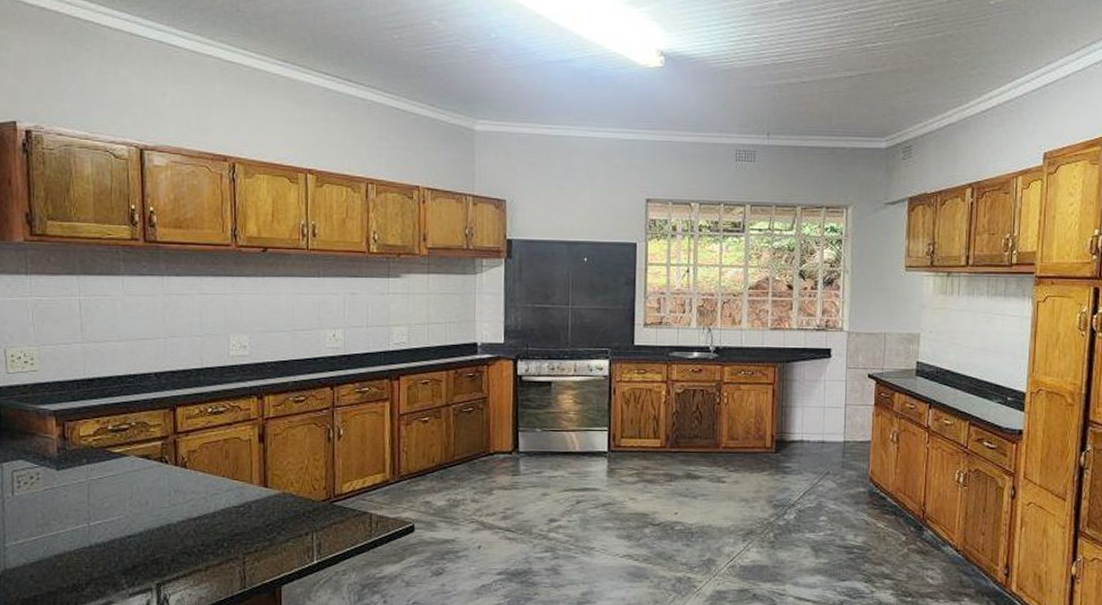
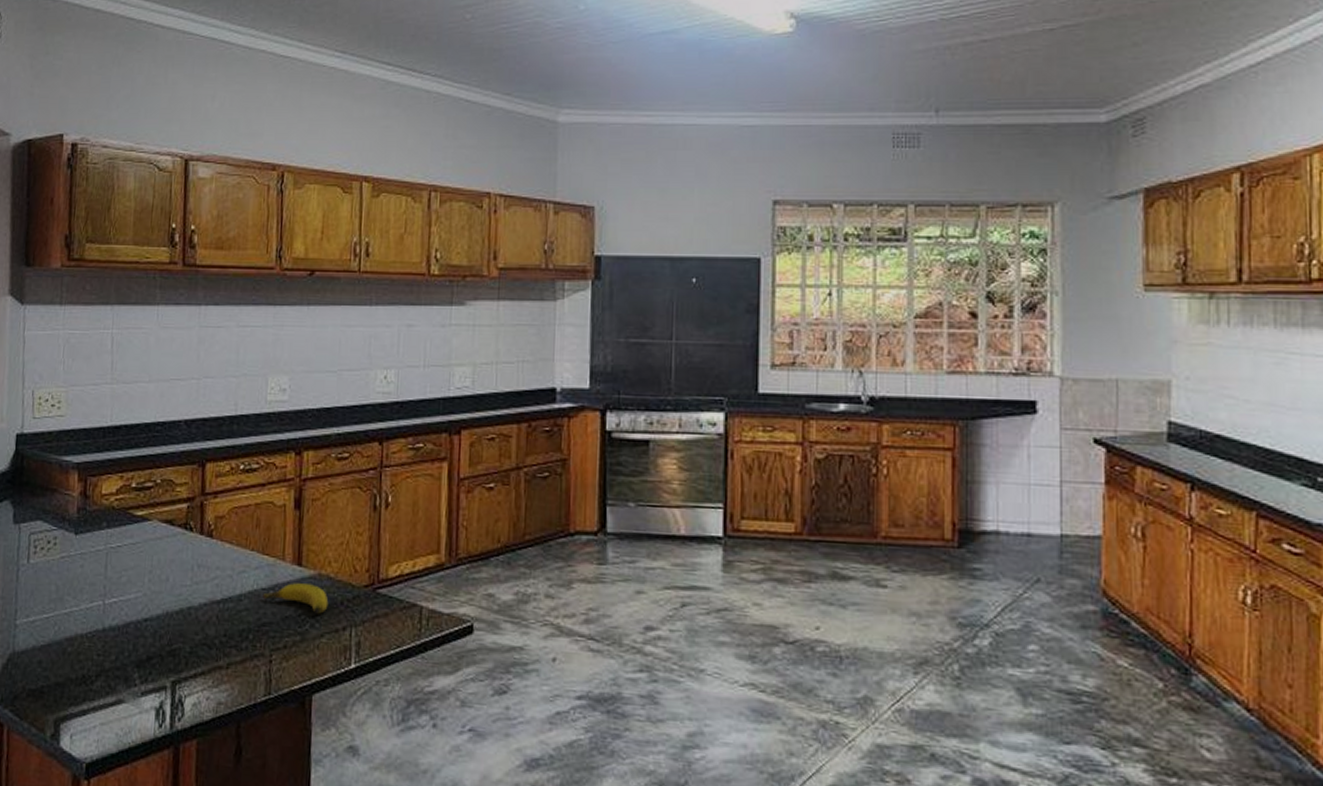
banana: none [234,501,292,524] -> present [262,583,329,614]

